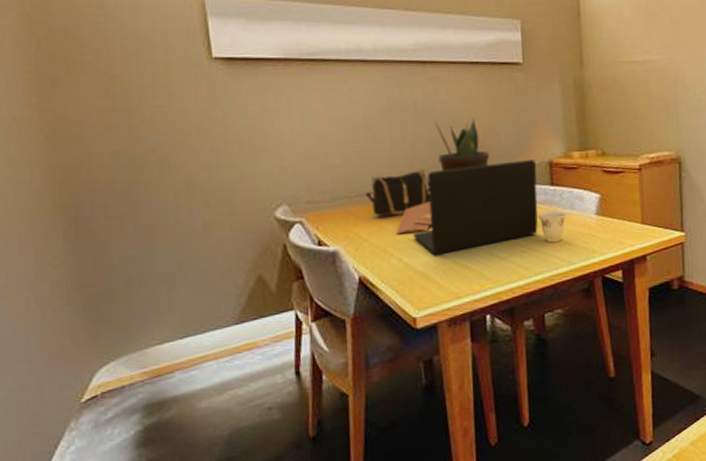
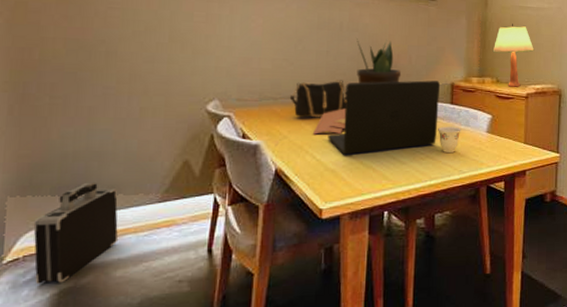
briefcase: none [107,307,199,422] -> present [33,182,119,284]
table lamp: none [594,83,644,160] -> present [492,23,534,88]

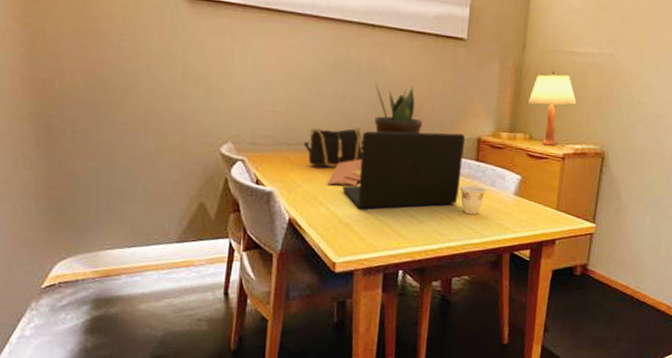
briefcase: present [33,182,119,284] -> none [66,217,142,310]

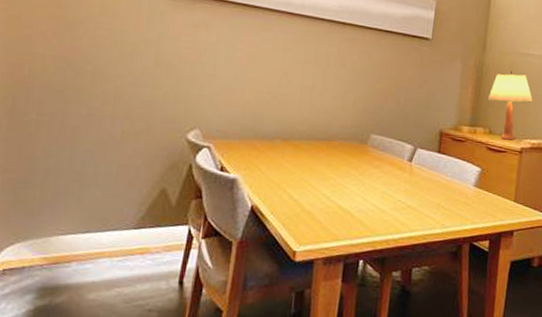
handbag: present [303,127,363,168] -> none [270,117,330,156]
papers: present [327,159,362,186] -> none [292,148,328,174]
laptop: present [342,131,465,209] -> none [306,122,428,197]
planter: present [374,82,423,134] -> none [341,76,388,126]
teacup: present [460,185,486,214] -> none [422,176,447,205]

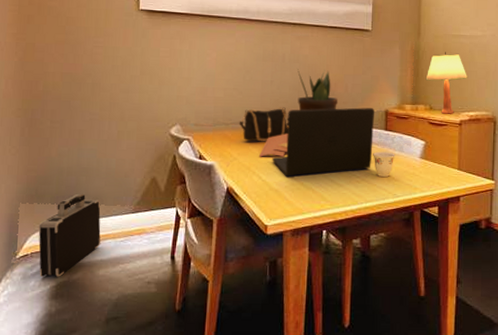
briefcase: none [12,201,95,300] -> present [38,193,101,277]
handbag: none [270,117,330,156] -> present [239,107,289,142]
papers: none [292,148,328,174] -> present [259,133,288,157]
laptop: none [306,122,428,197] -> present [272,107,374,176]
planter: none [341,76,388,126] -> present [297,69,339,111]
teacup: none [422,176,447,205] -> present [373,151,395,177]

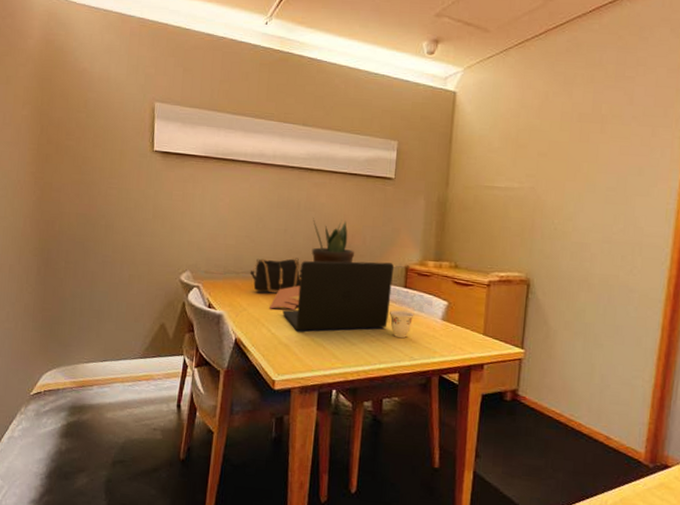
briefcase: present [38,193,101,277] -> none [51,335,110,416]
table lamp: present [425,52,467,115] -> none [452,204,500,275]

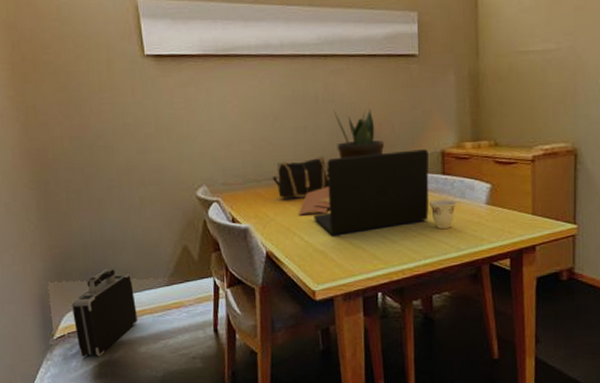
briefcase: none [51,335,110,416] -> present [71,268,139,357]

